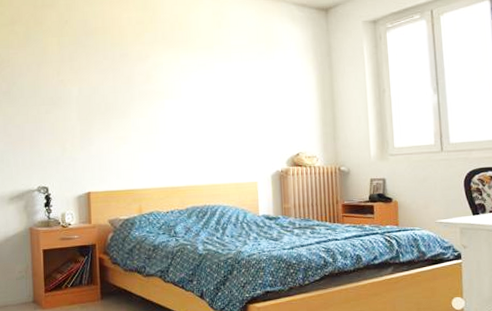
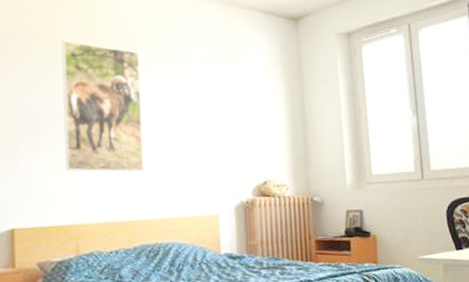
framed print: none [126,36,195,146] -> present [61,41,145,172]

